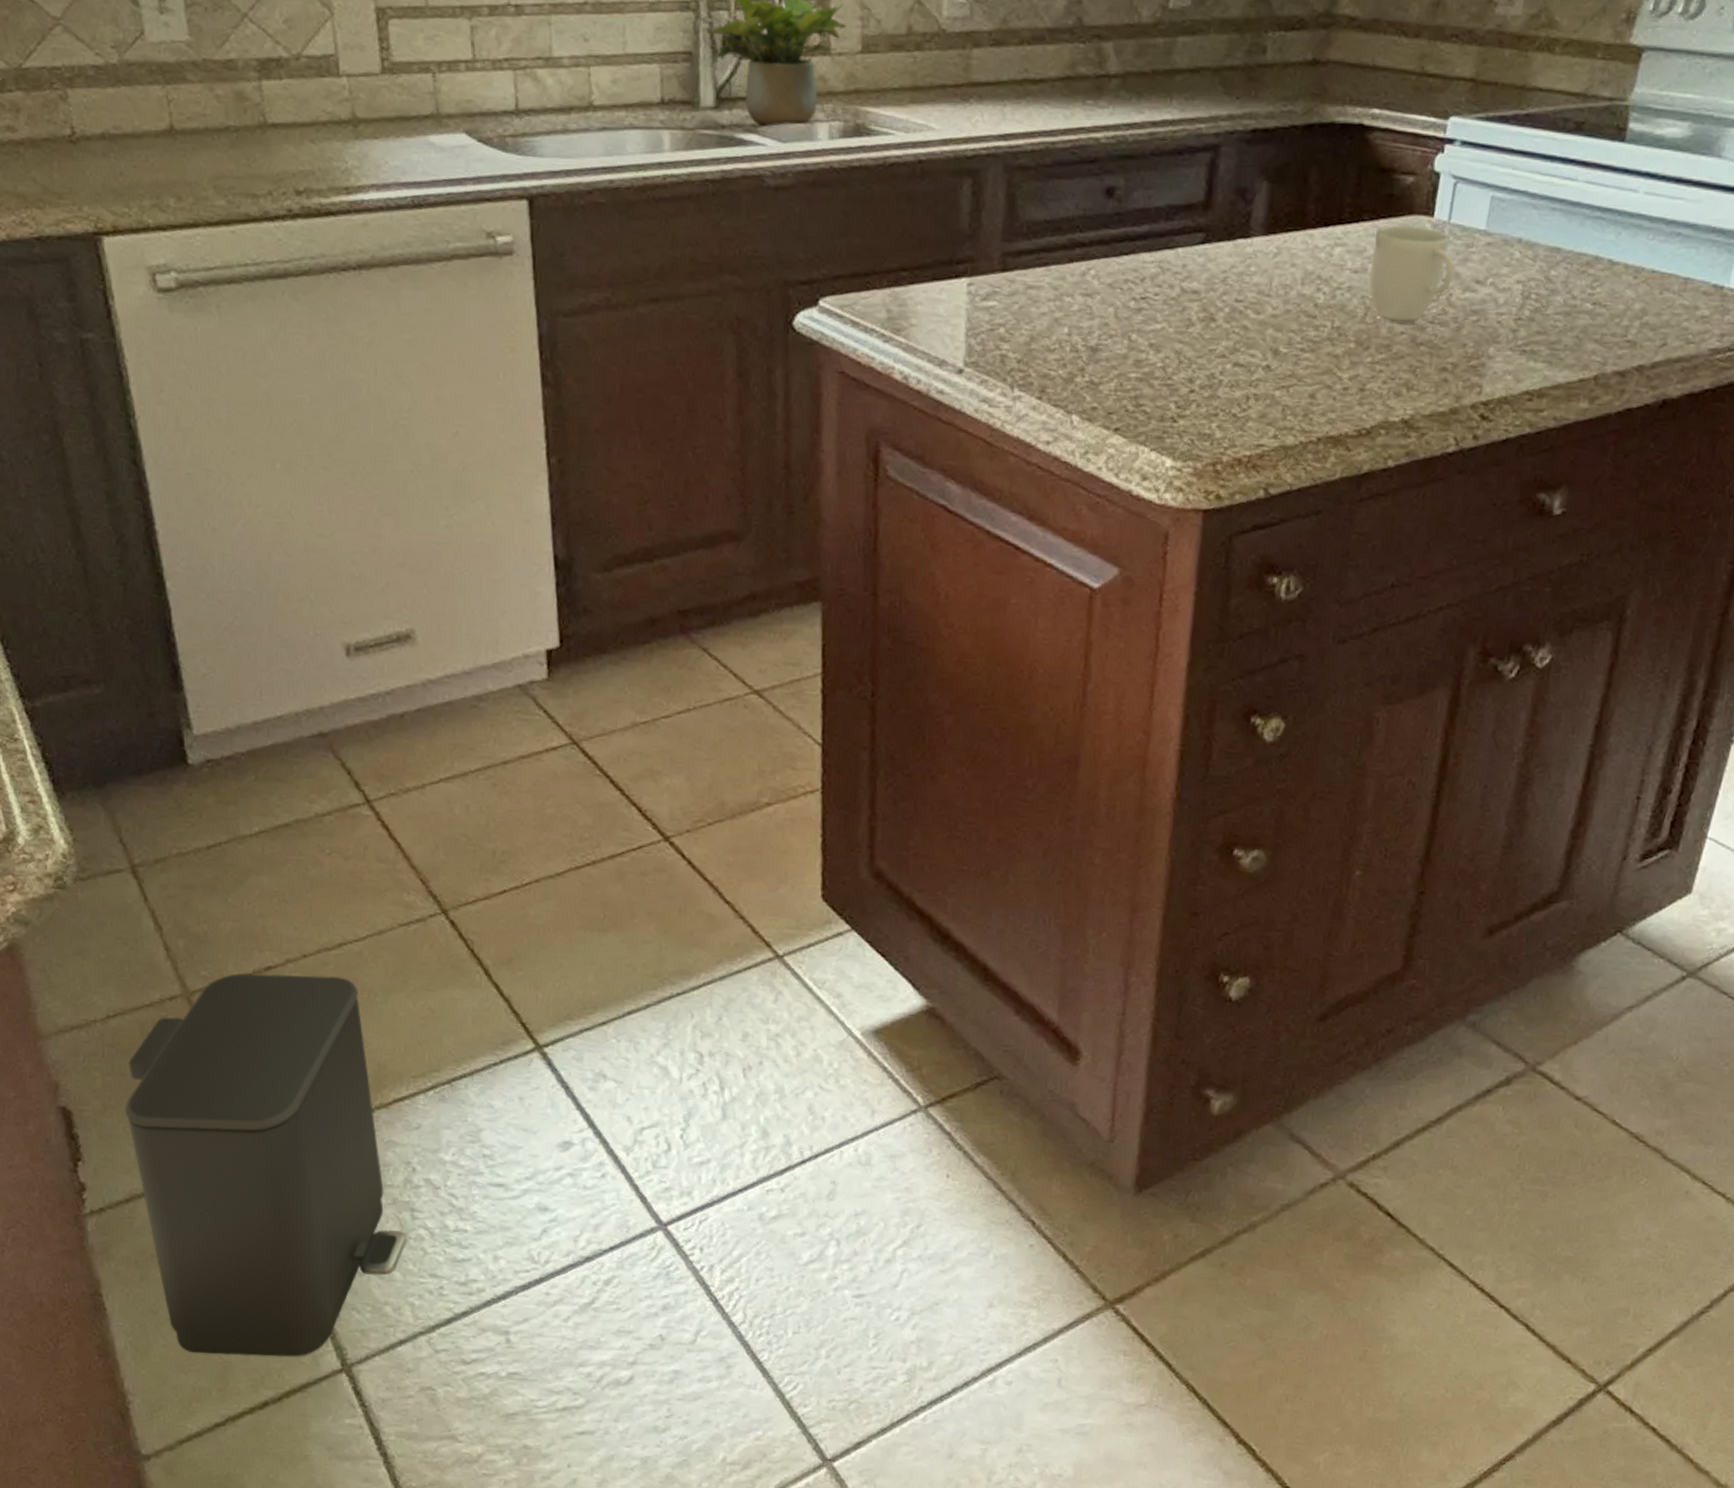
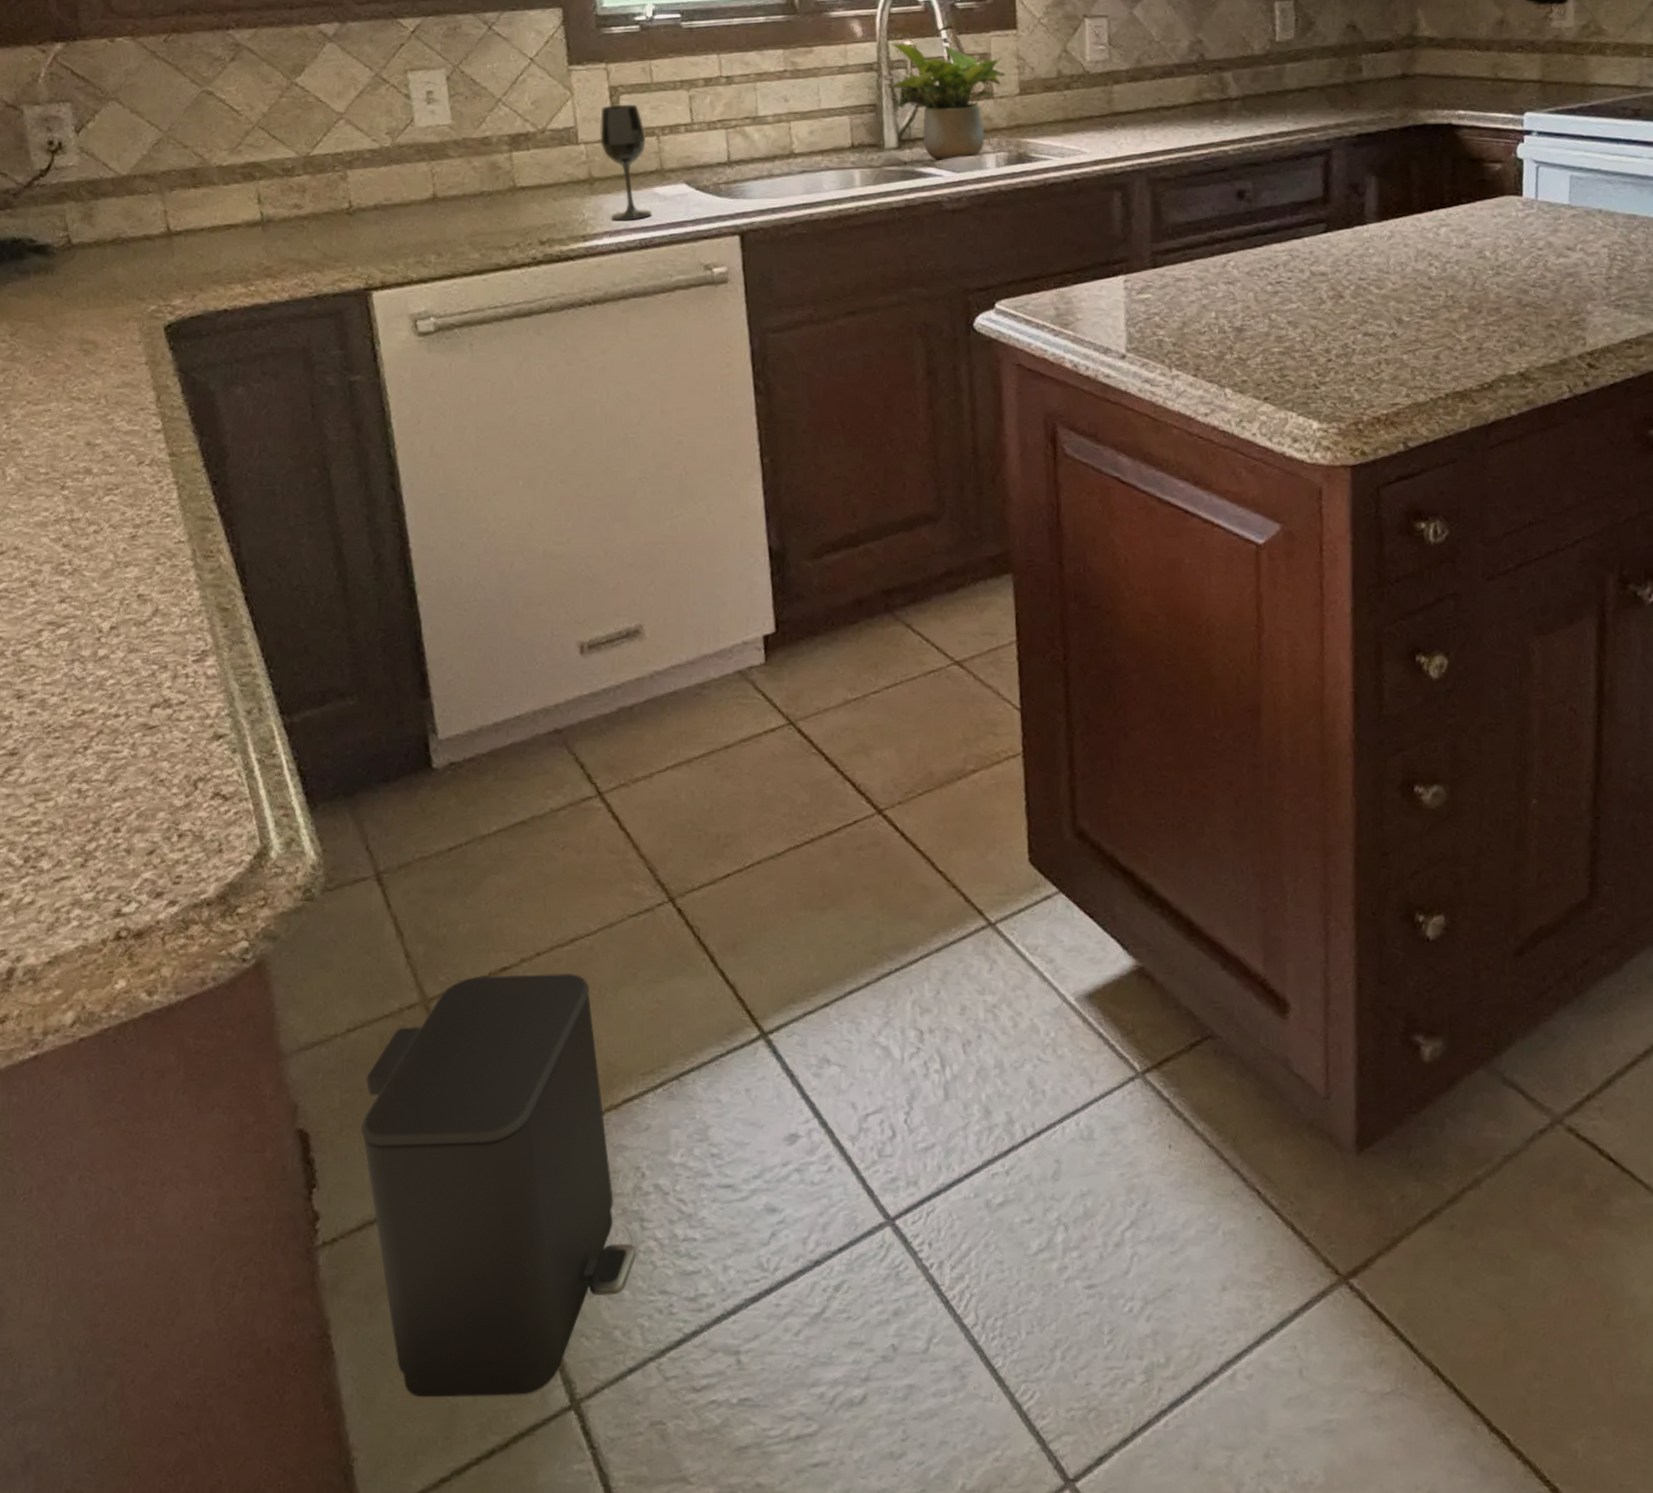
wine glass: none [365,30,426,173] -> present [600,104,652,220]
mug: present [1369,224,1454,324] -> none [1473,204,1546,289]

